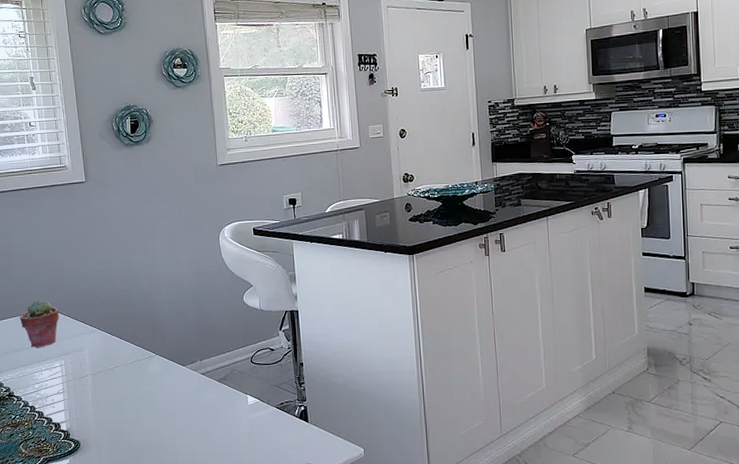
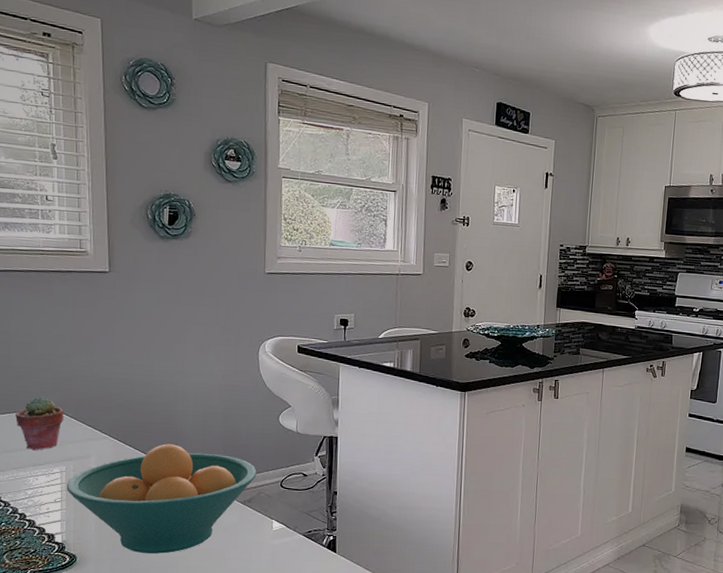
fruit bowl: none [66,331,229,435] -> present [66,444,257,554]

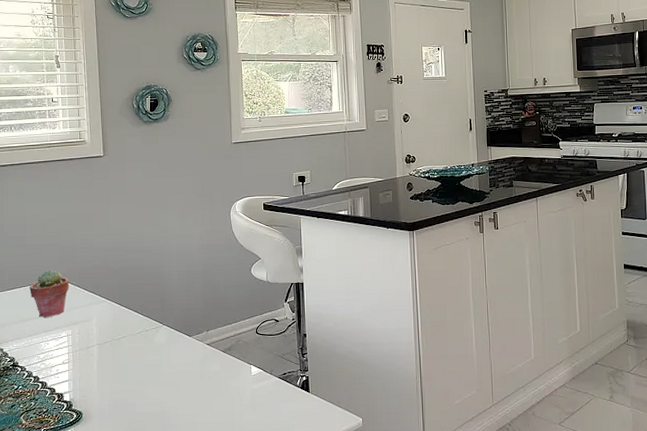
fruit bowl: present [66,444,257,554] -> none [72,302,235,405]

